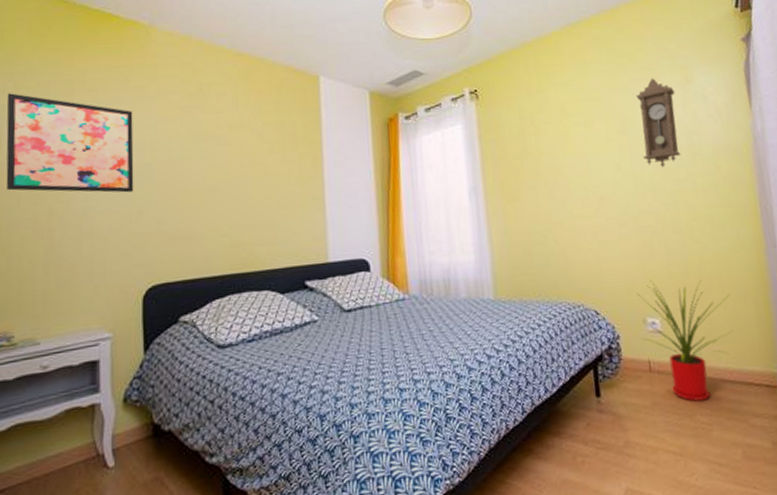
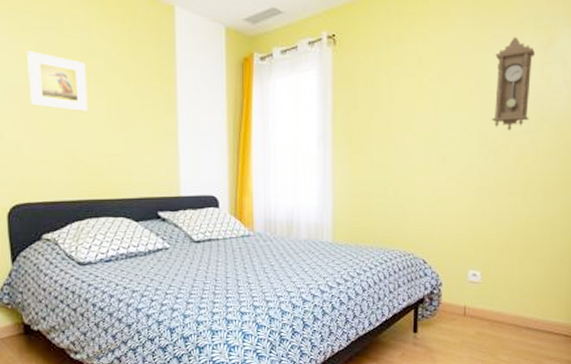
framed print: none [173,128,233,184] -> present [27,51,88,113]
house plant: present [637,280,734,402] -> none [462,237,549,343]

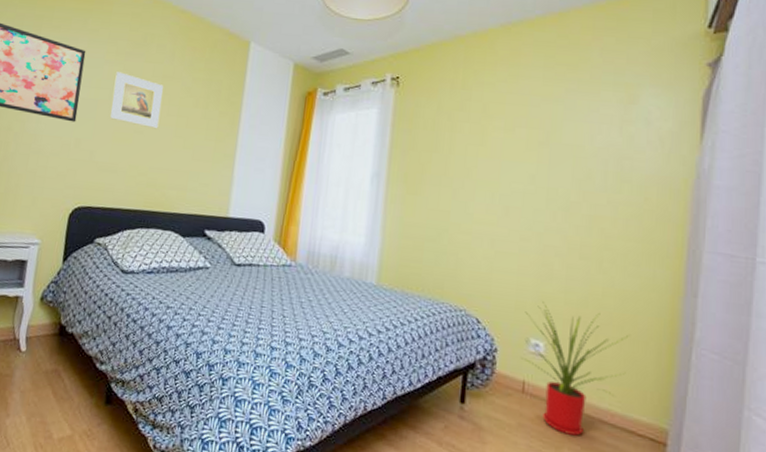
house plant: none [462,237,549,343] -> present [522,302,629,436]
pendulum clock: present [492,36,536,130] -> none [563,91,615,188]

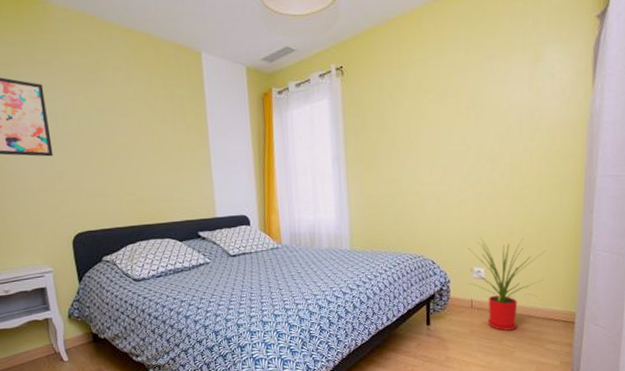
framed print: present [110,72,163,129] -> none [79,100,134,150]

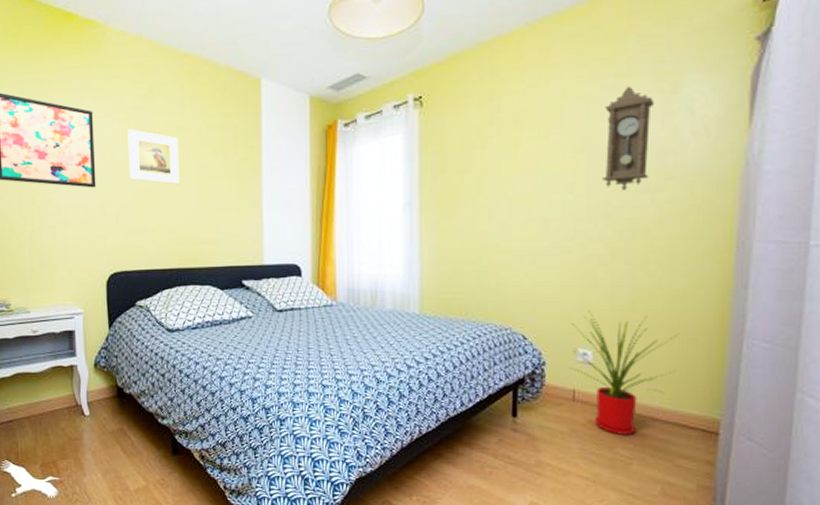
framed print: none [79,100,134,150] -> present [128,129,180,185]
pendulum clock: none [488,55,525,141] -> present [602,85,655,190]

